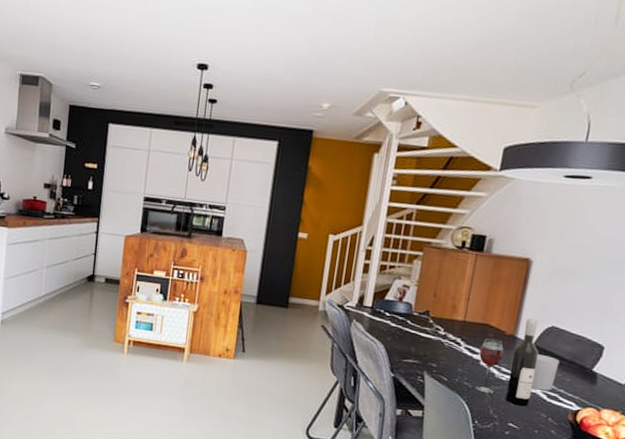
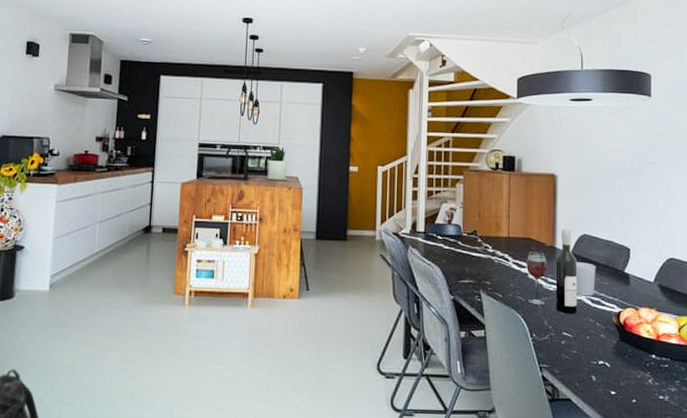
planter: none [209,205,234,243] -> present [265,146,288,181]

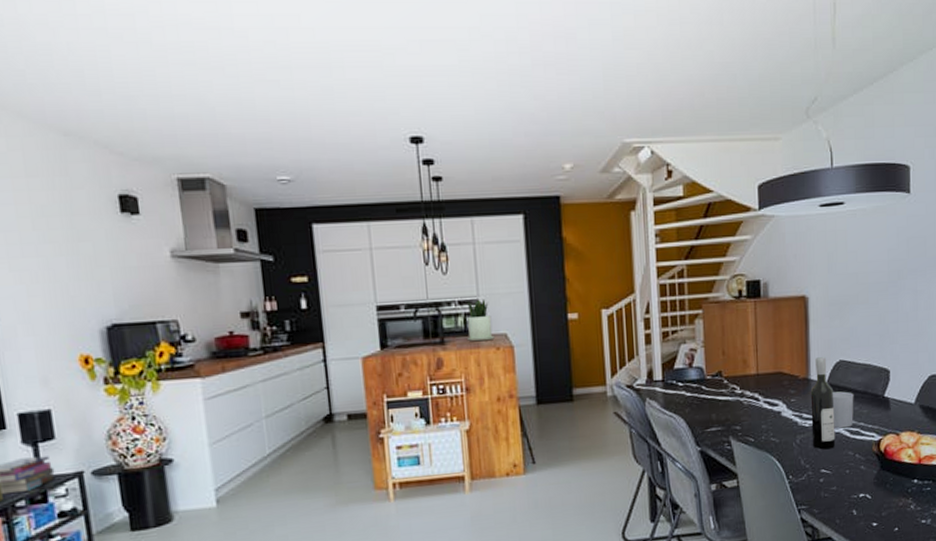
wineglass: present [526,251,547,306] -> none [779,385,802,445]

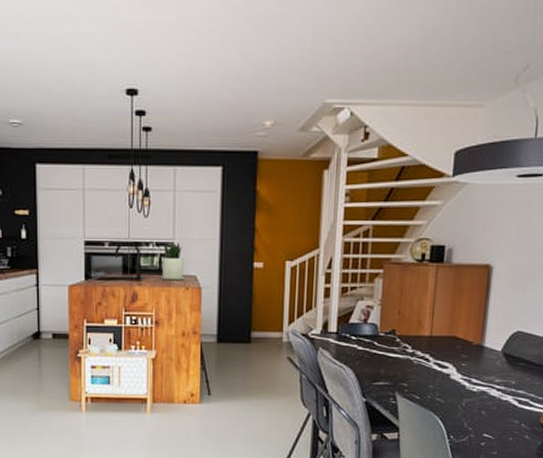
bottle: present [810,357,836,450] -> none [477,326,506,415]
candle holder: present [832,391,854,429] -> none [502,361,528,397]

